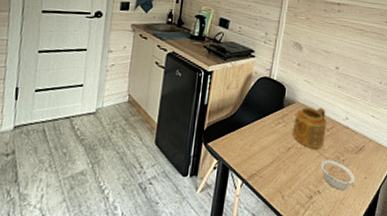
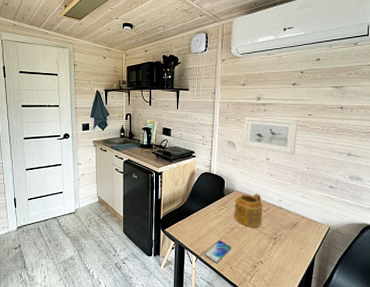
smartphone: none [252,162,286,191] -> present [204,241,232,263]
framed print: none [311,16,374,66] -> present [243,117,298,155]
legume: present [320,160,355,190] -> none [261,236,293,259]

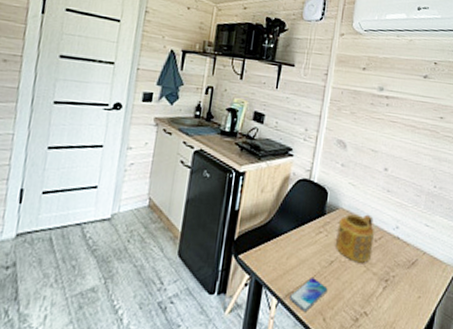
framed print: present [243,117,298,155] -> none [356,110,427,168]

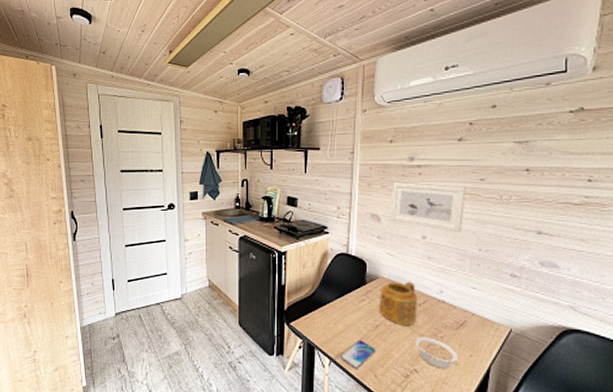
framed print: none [356,110,427,168] -> present [390,182,466,233]
legume: none [367,276,408,312] -> present [415,337,459,369]

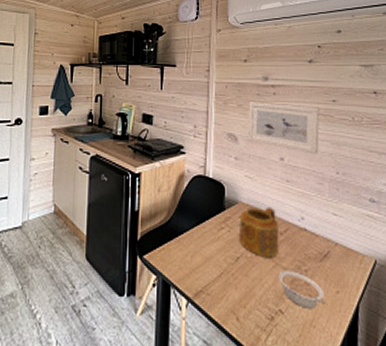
smartphone: present [340,340,376,369] -> none [198,276,237,311]

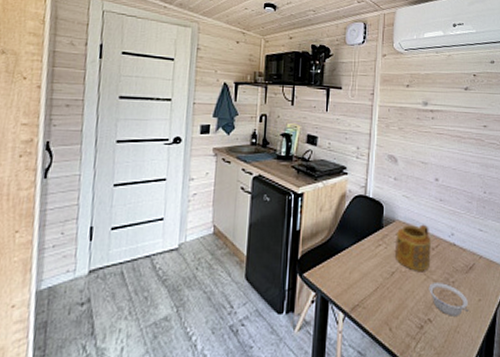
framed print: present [247,102,320,154] -> none [406,125,472,176]

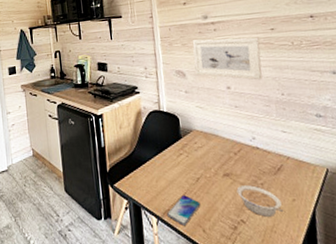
smartphone: none [354,290,391,323] -> present [166,195,201,226]
teapot: present [396,224,431,271] -> none [195,131,235,176]
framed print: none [406,125,472,176] -> present [192,37,263,80]

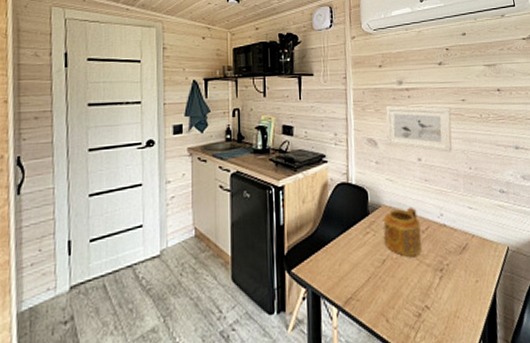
smartphone: present [166,195,201,226] -> none [348,280,385,316]
teapot: none [195,131,235,176] -> present [383,206,422,257]
legume: present [236,185,284,217] -> none [422,266,467,301]

